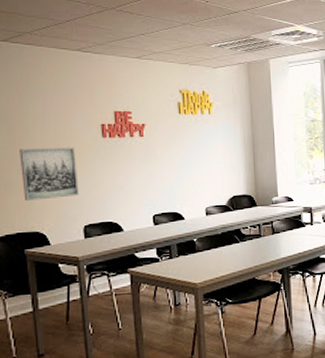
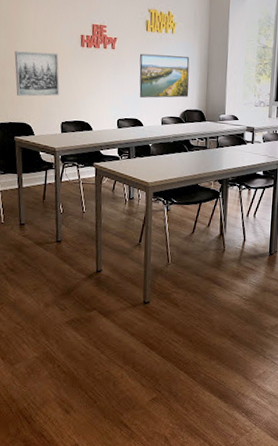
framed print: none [174,138,235,187] -> present [139,53,190,98]

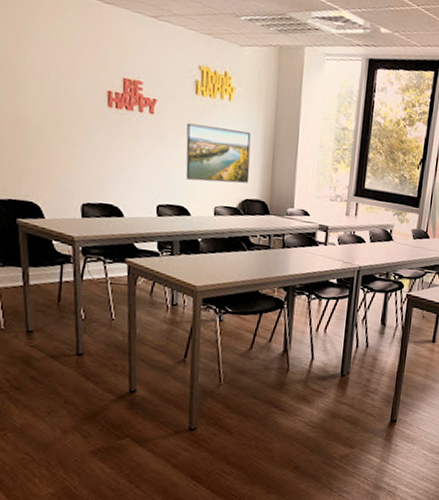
wall art: present [14,51,60,97] -> none [14,104,79,170]

